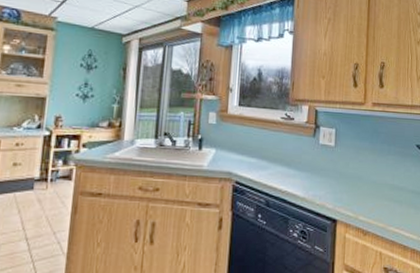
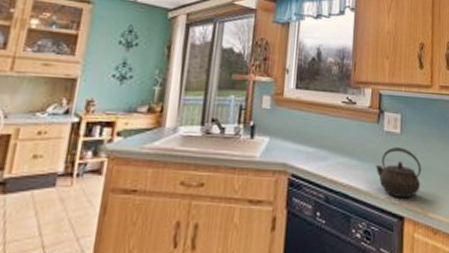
kettle: none [312,158,353,204] -> present [376,147,421,199]

